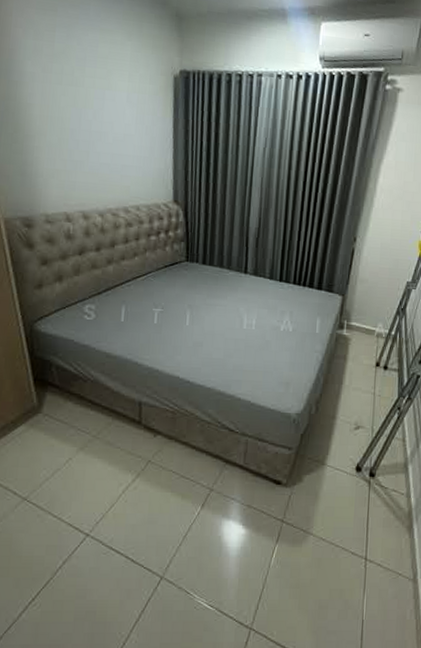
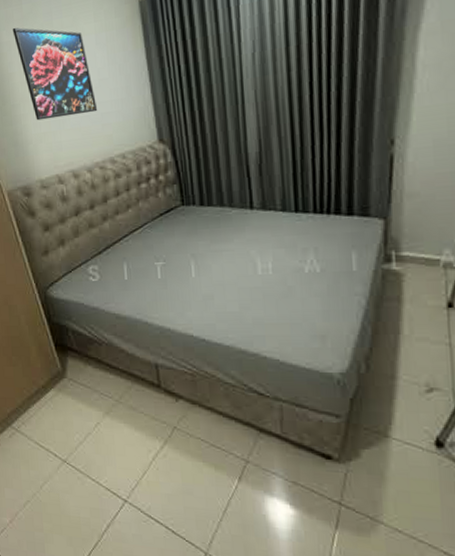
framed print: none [39,61,119,163] -> present [12,27,98,121]

